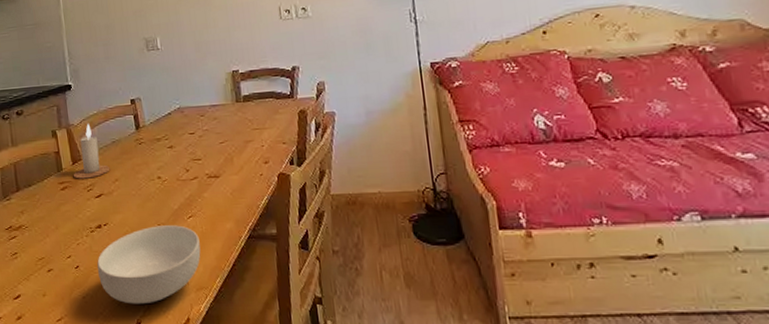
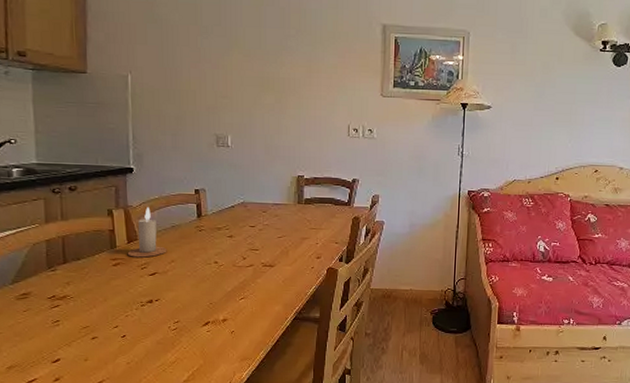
cereal bowl: present [97,225,201,304] -> none [145,304,248,371]

